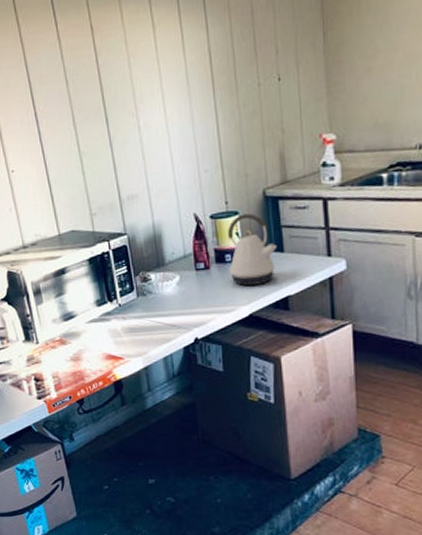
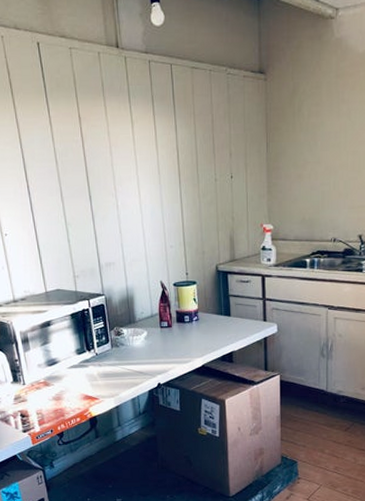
kettle: present [228,213,277,286] -> none [187,284,226,342]

